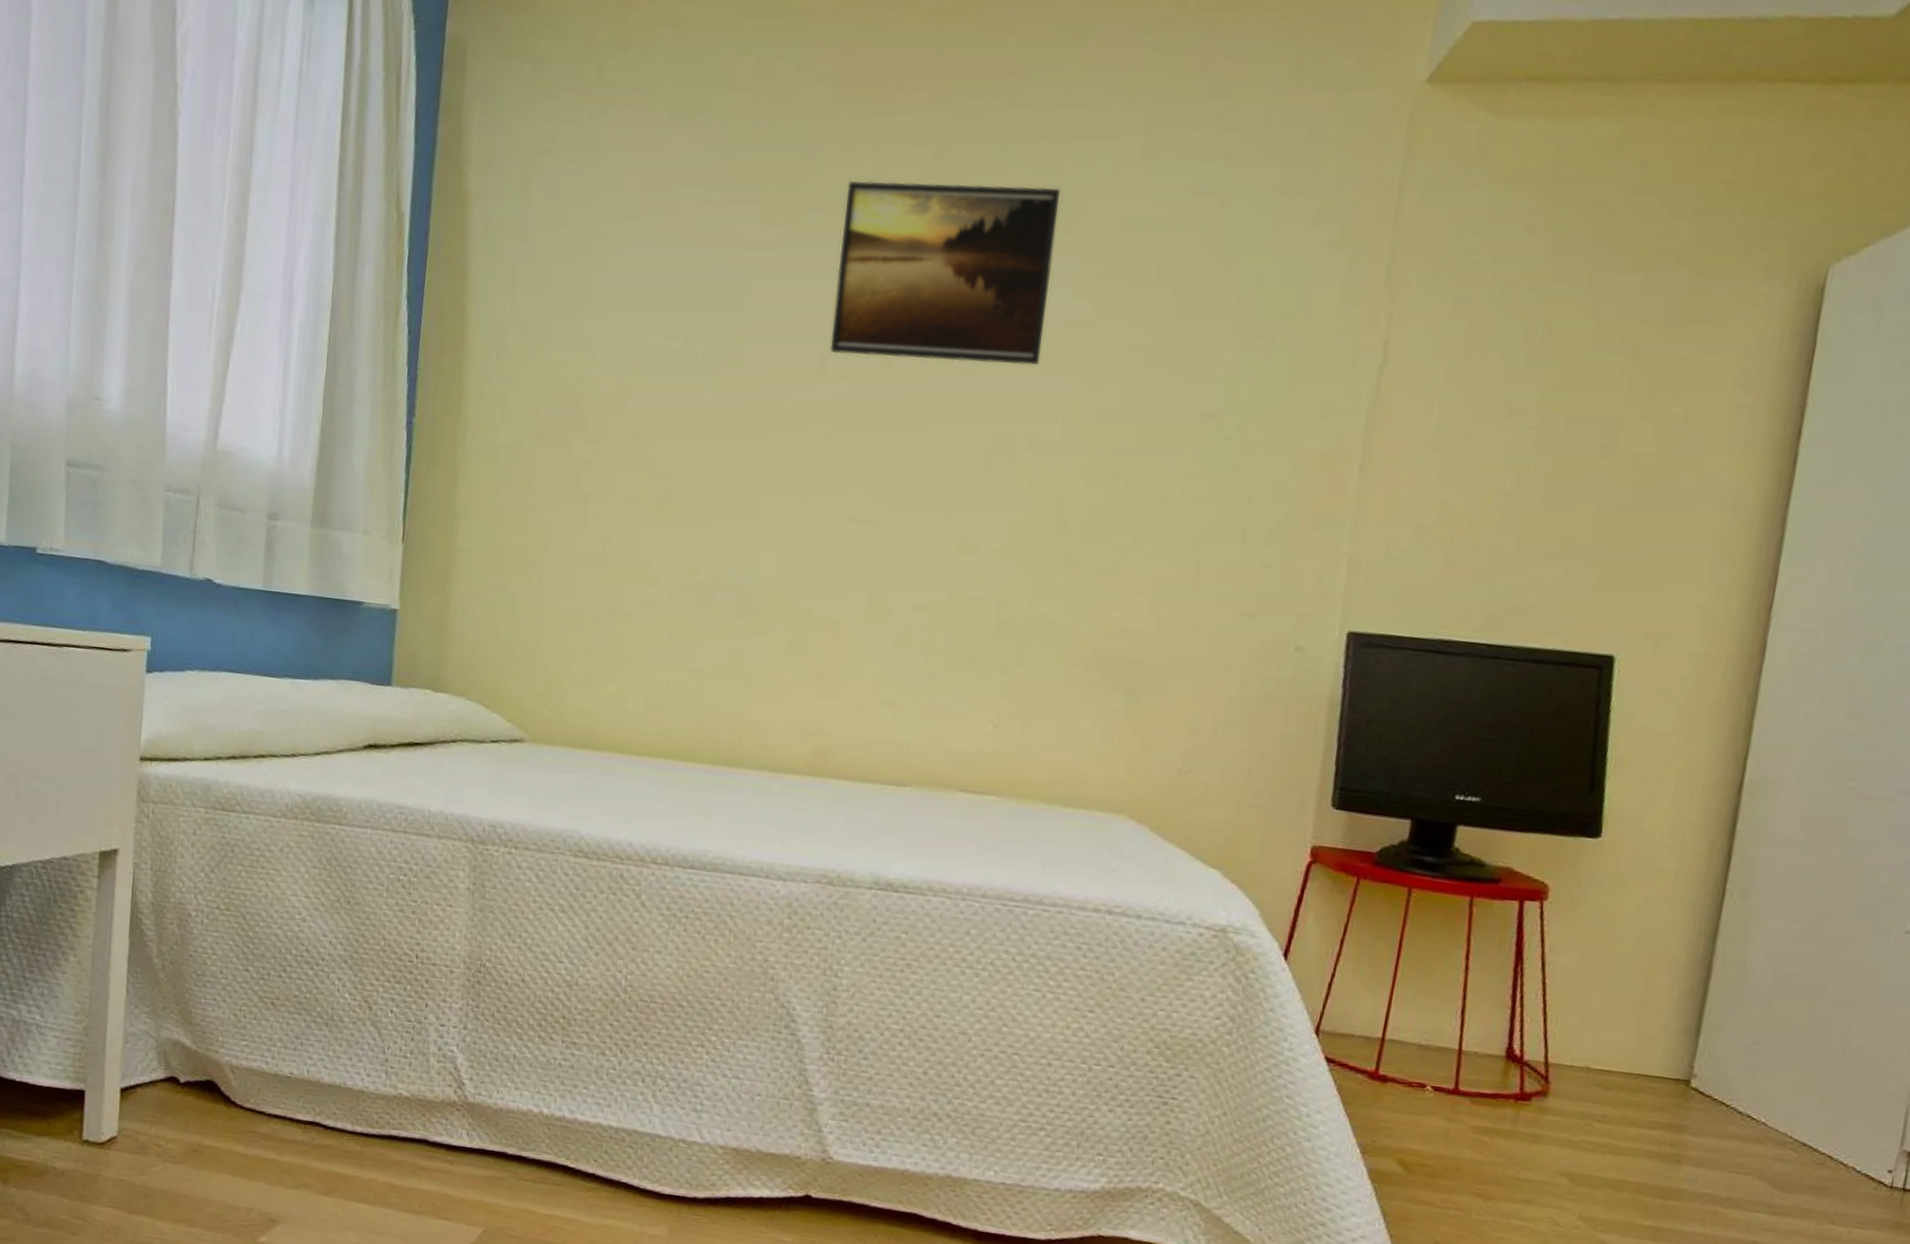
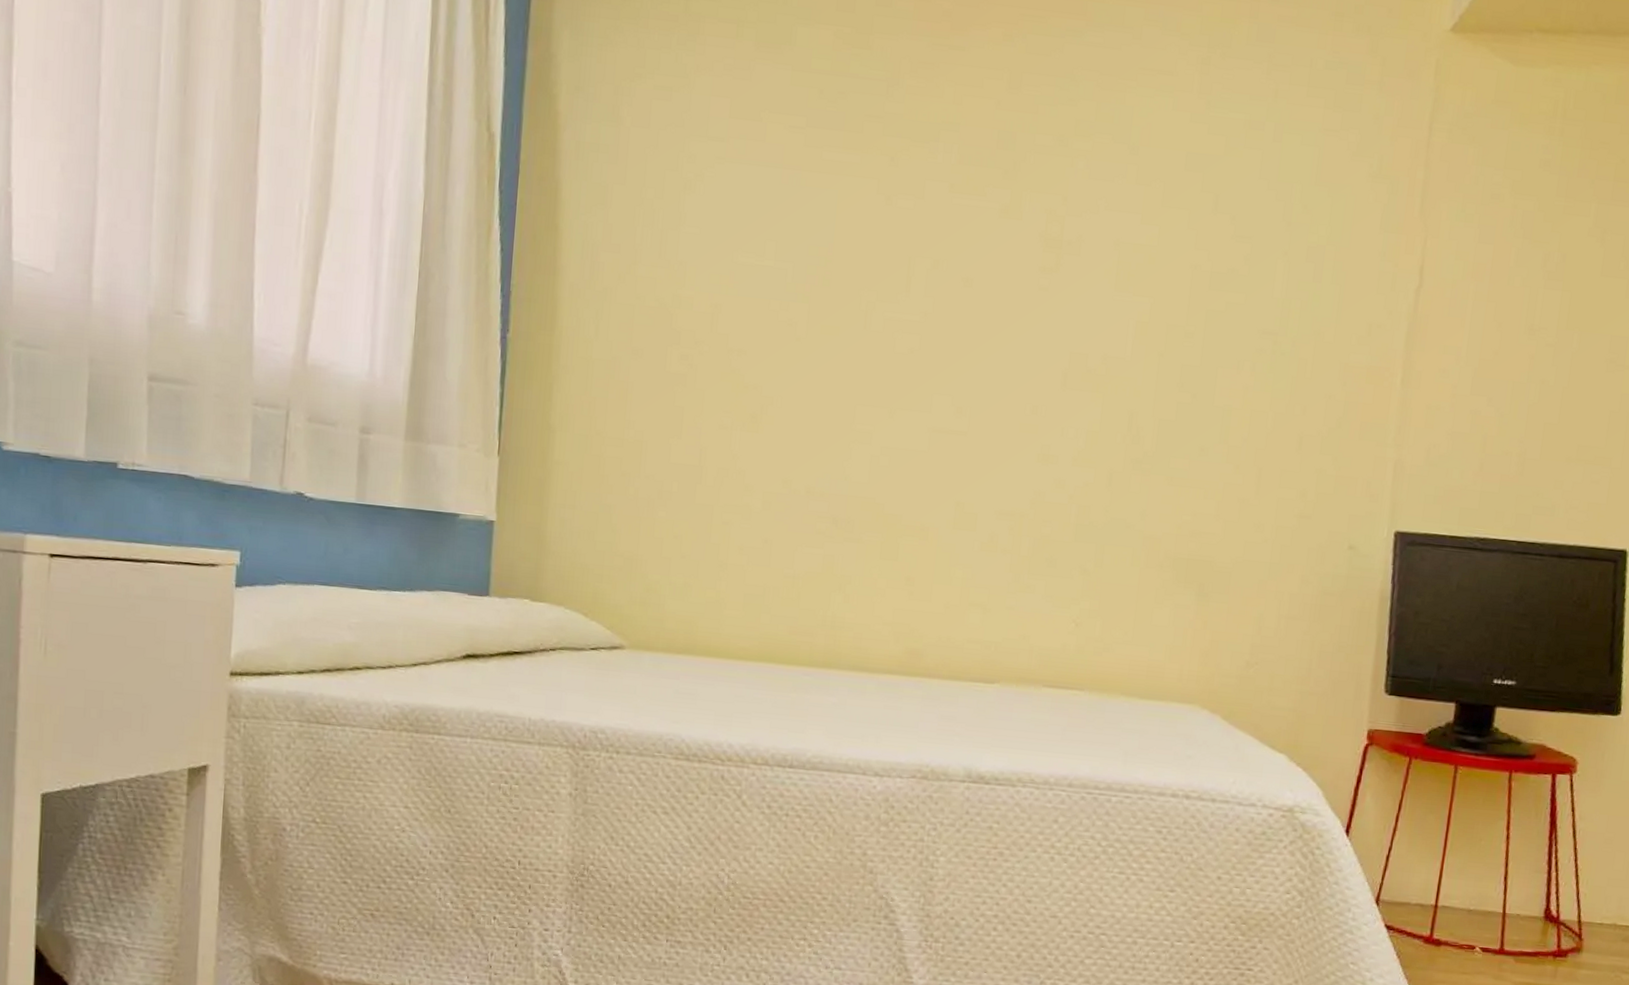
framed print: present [829,180,1060,366] -> none [913,110,1126,286]

